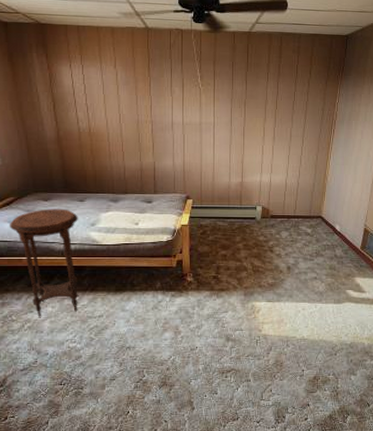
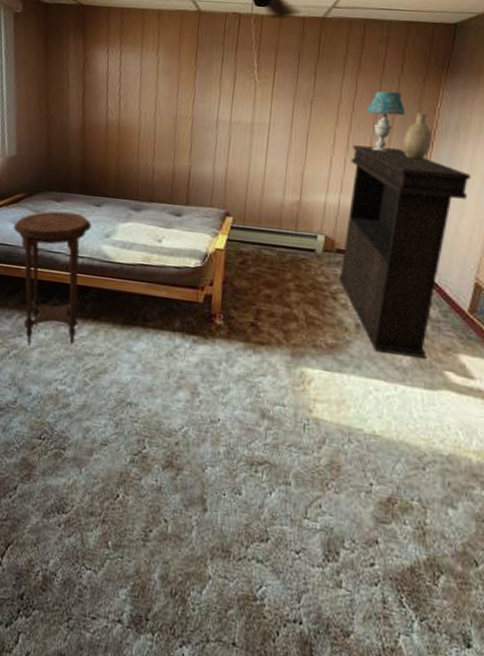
console table: none [274,136,360,284] -> present [339,145,471,358]
table lamp: none [286,92,314,140] -> present [366,91,405,152]
decorative vase: none [313,107,333,144] -> present [403,113,432,160]

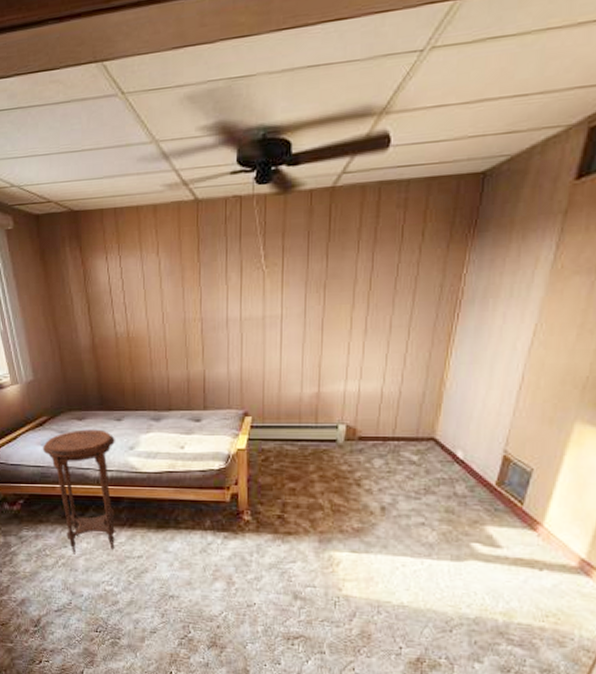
console table: present [339,145,471,358] -> none [362,325,500,533]
table lamp: present [366,91,405,152] -> none [384,262,427,331]
decorative vase: present [403,113,432,160] -> none [425,282,458,335]

